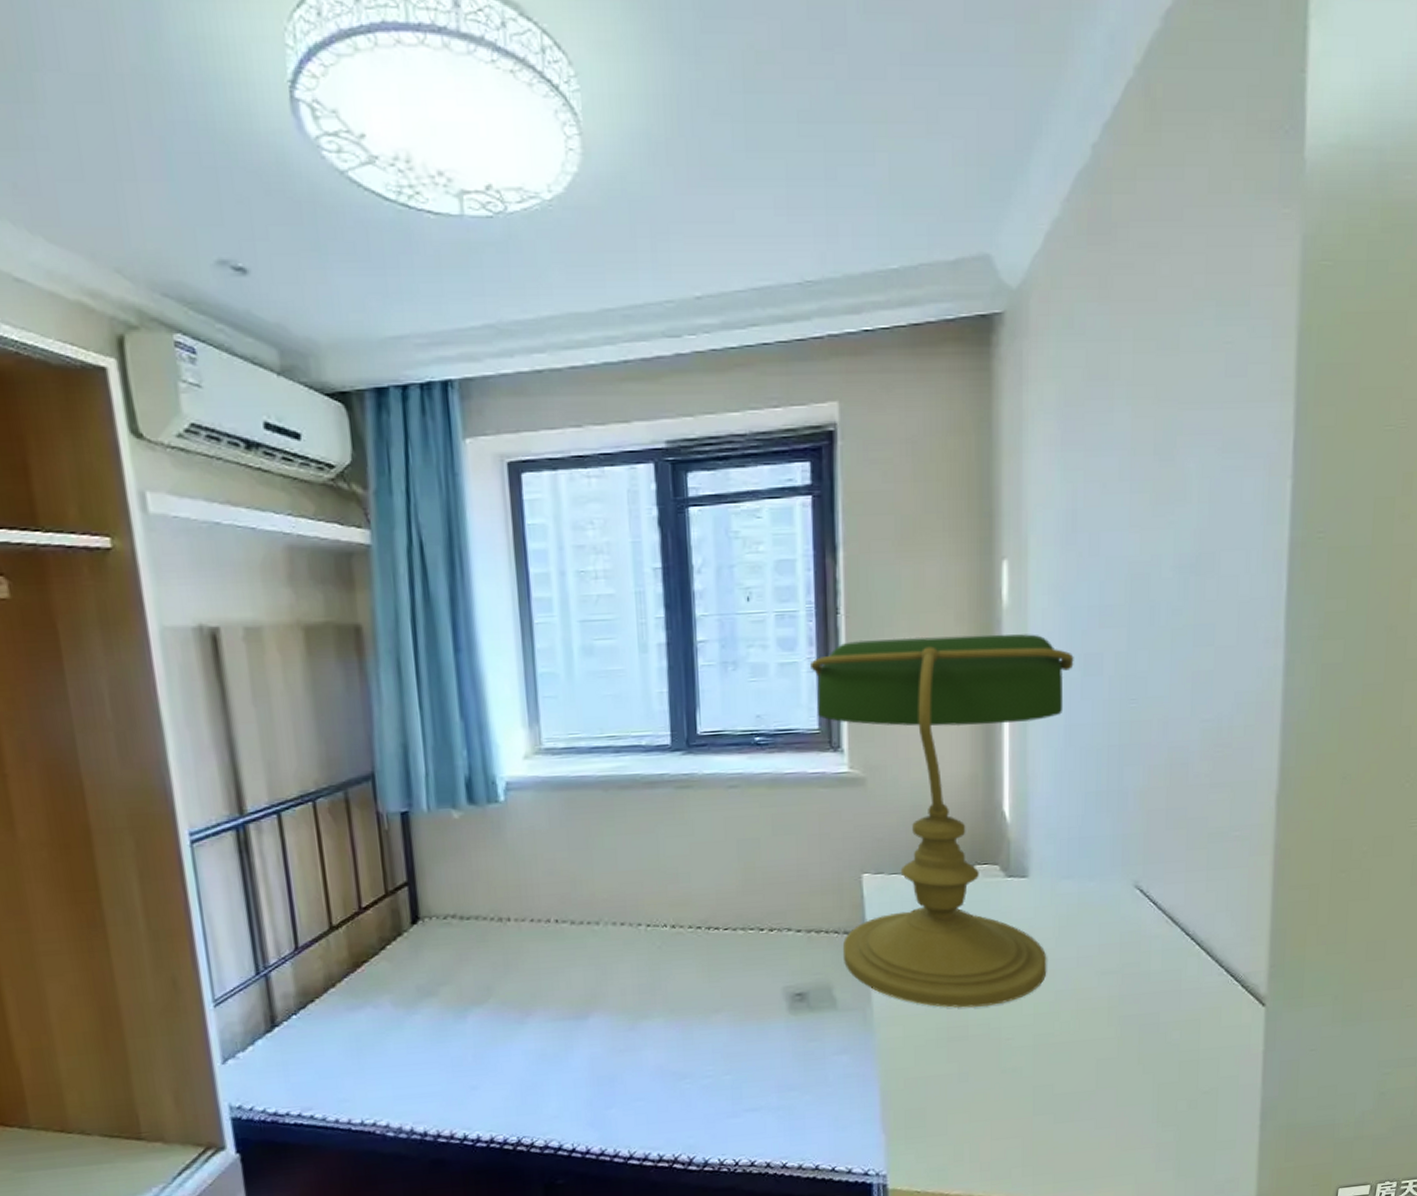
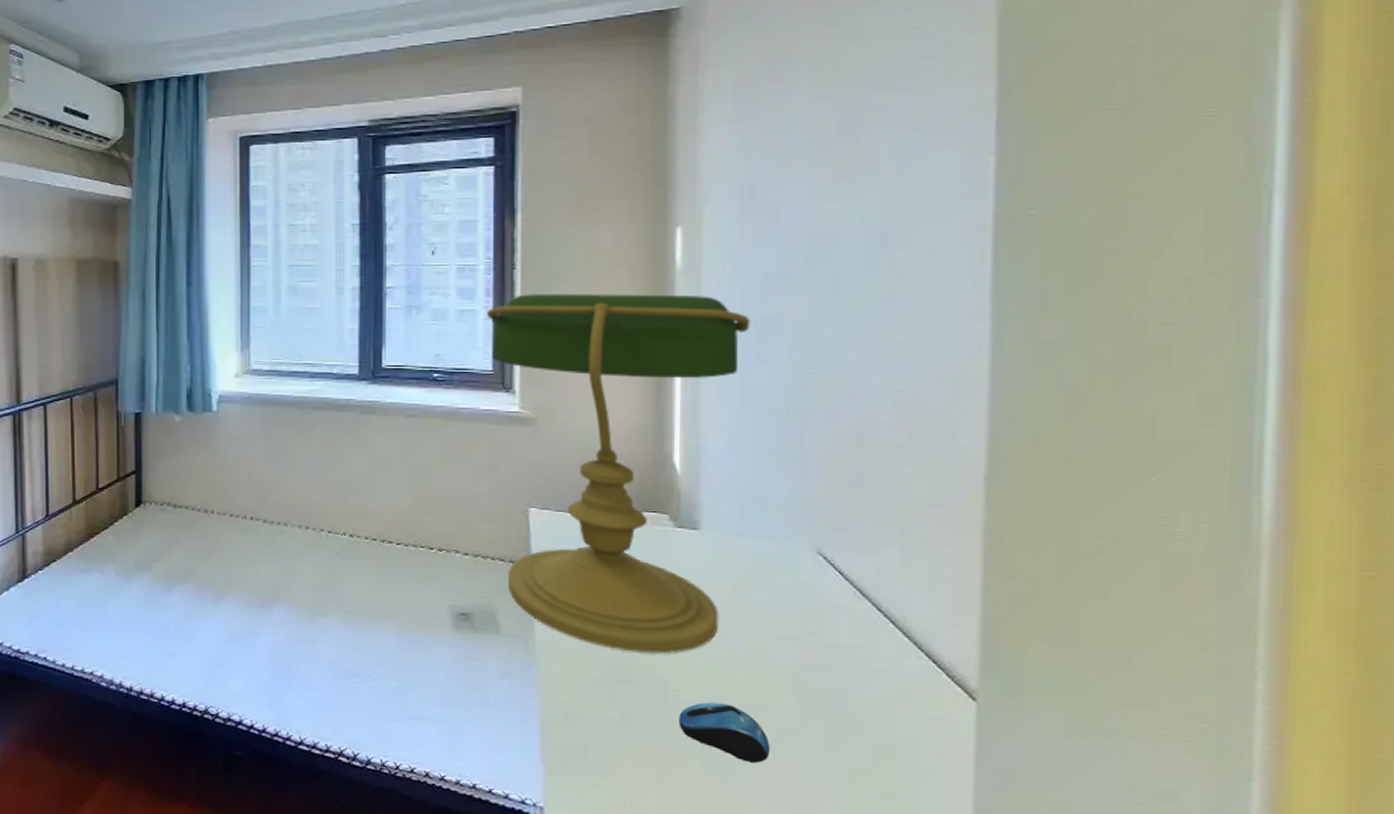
computer mouse: none [1012,1044,1093,1097] -> present [679,702,770,764]

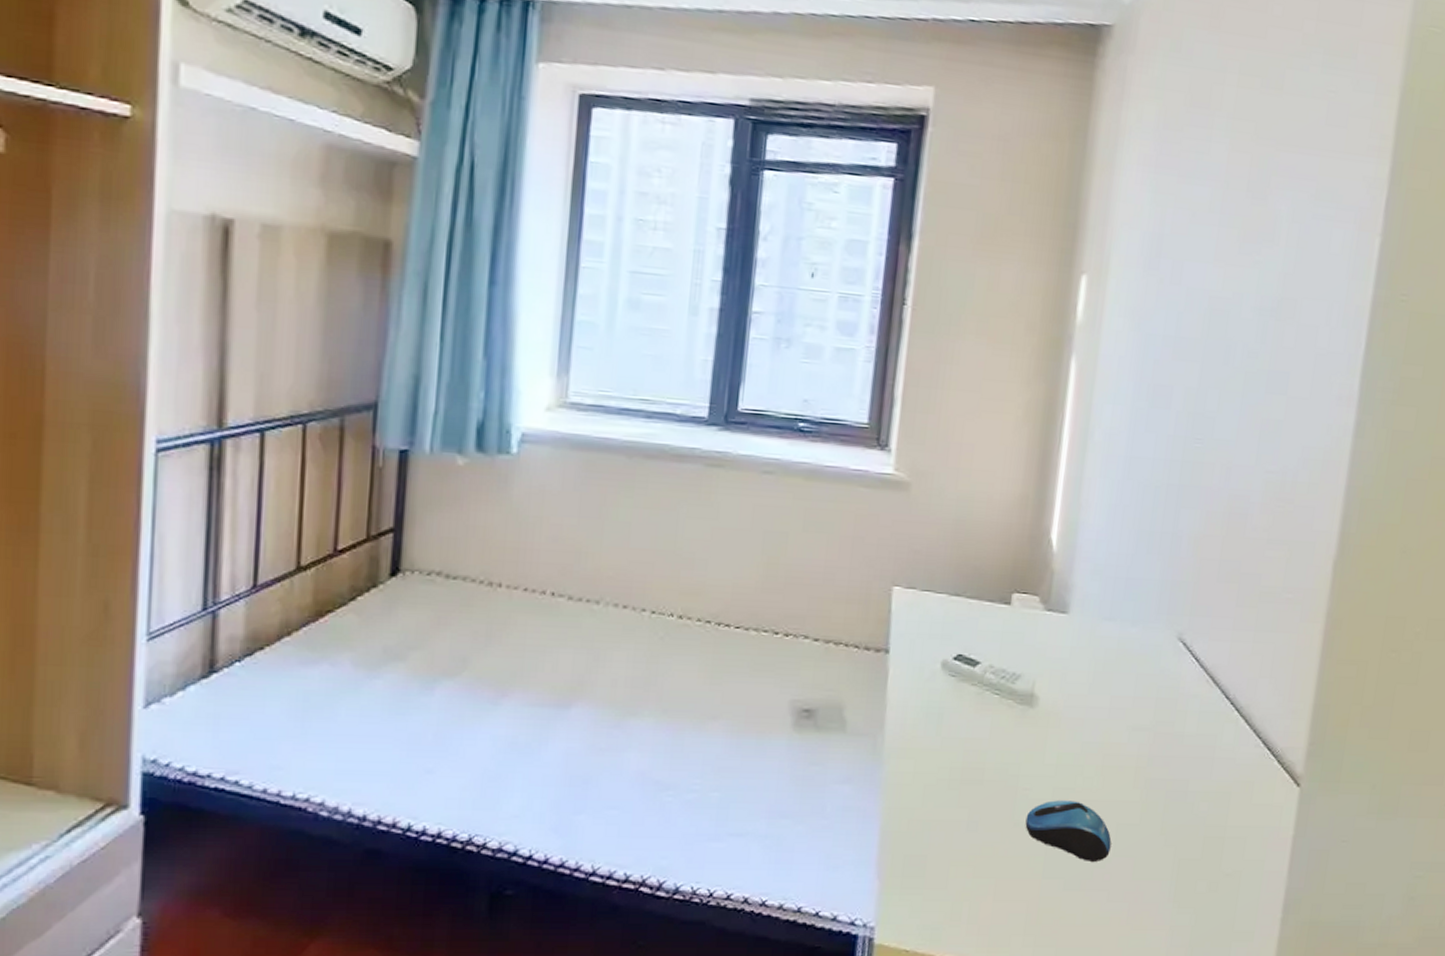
desk lamp: present [486,293,750,654] -> none [859,335,1143,750]

